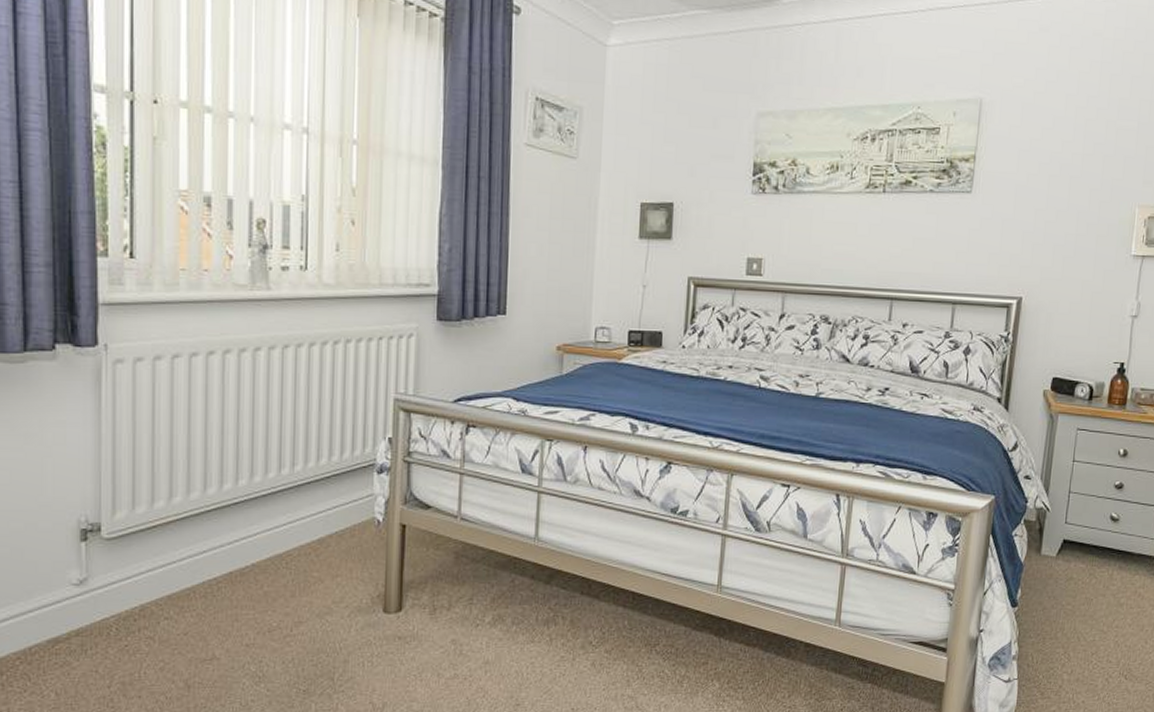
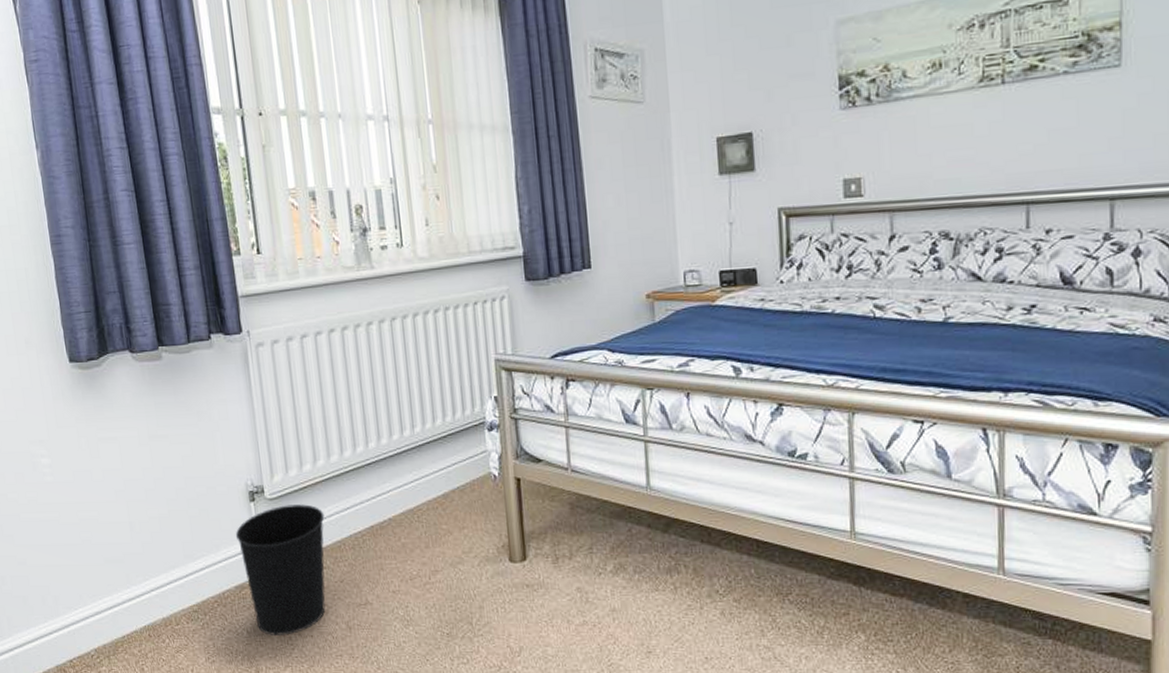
wastebasket: none [55,546,174,698] -> present [235,504,326,637]

